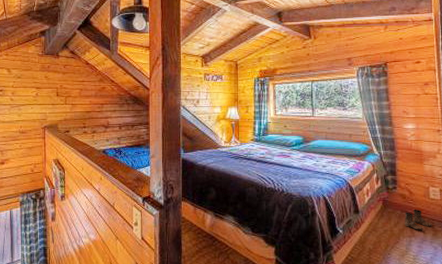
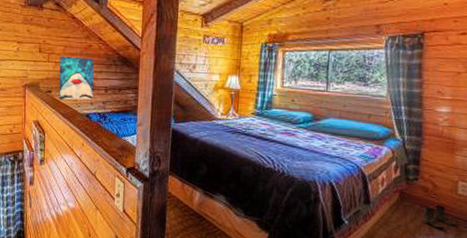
wall art: none [76,98,109,138] -> present [59,56,95,100]

